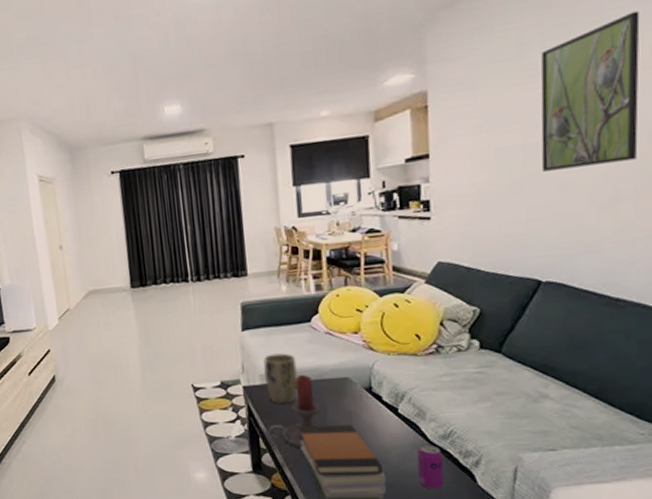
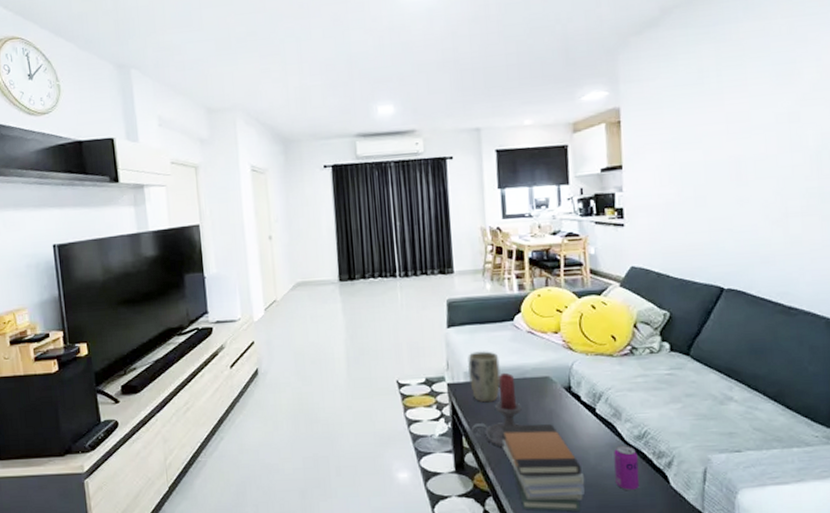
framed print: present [540,11,640,172] -> none [718,50,803,187]

